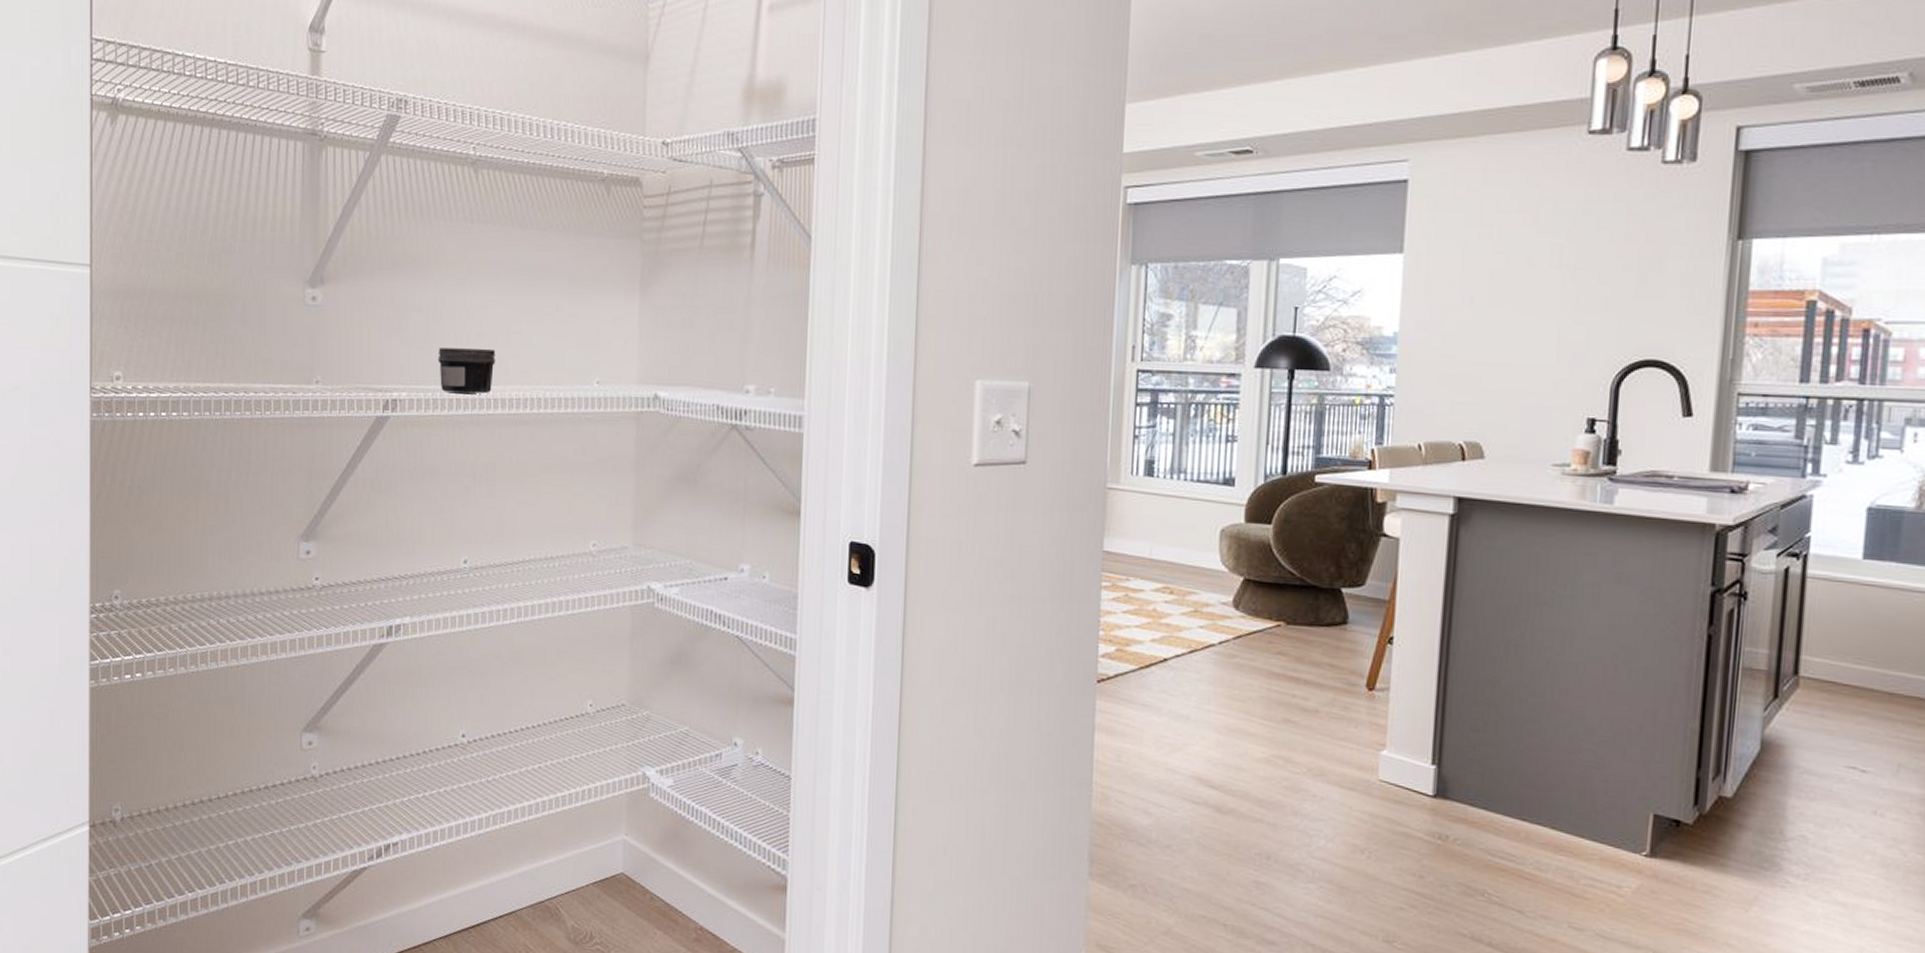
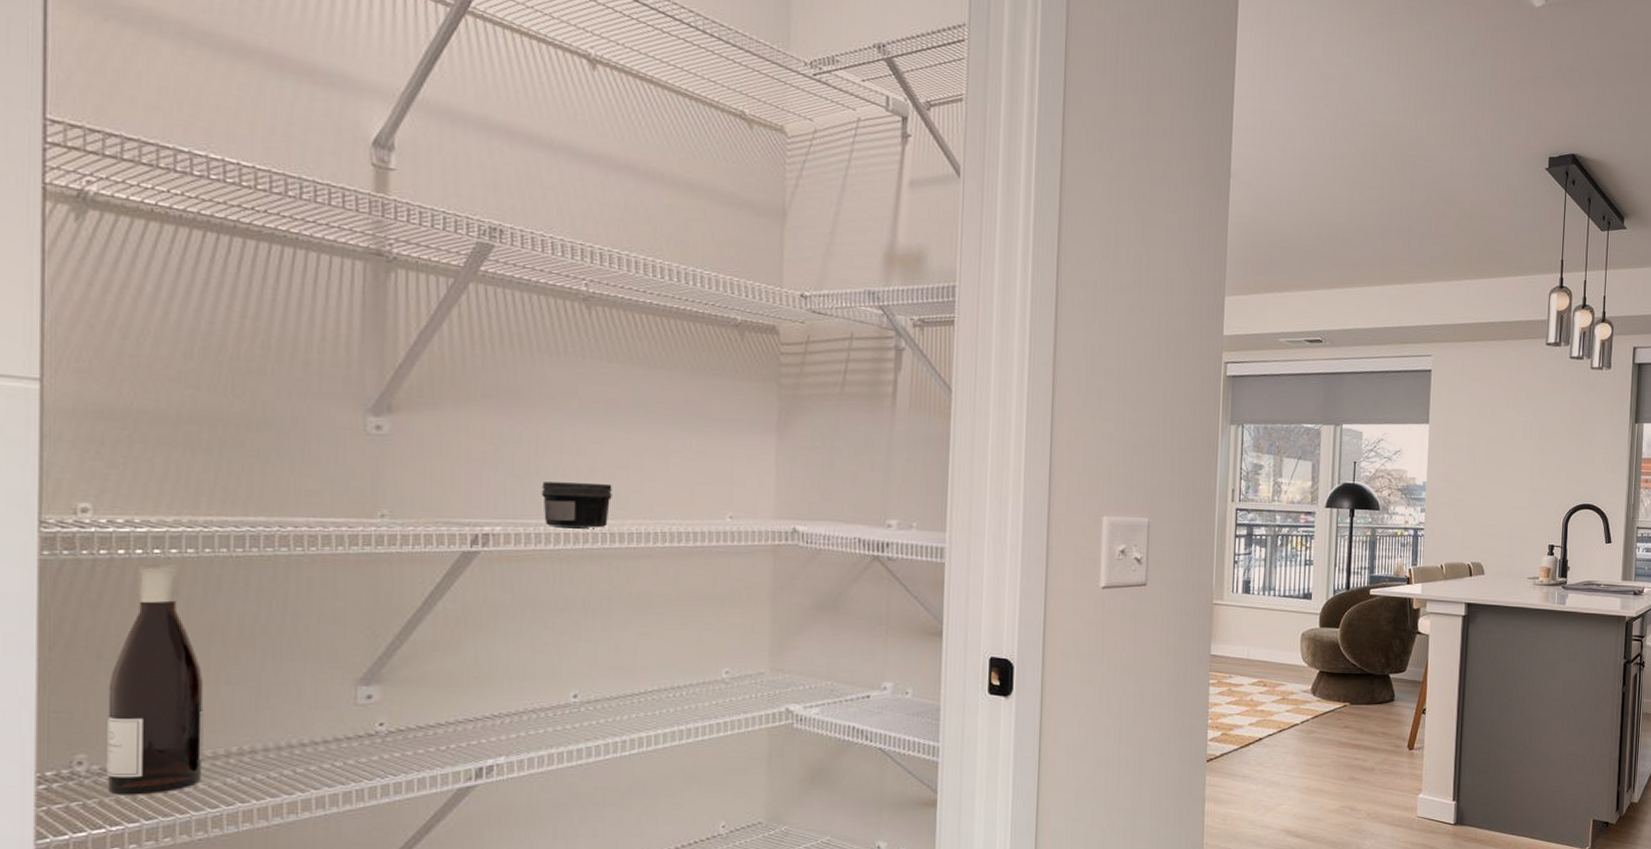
bottle: none [133,425,195,630] -> present [107,563,204,796]

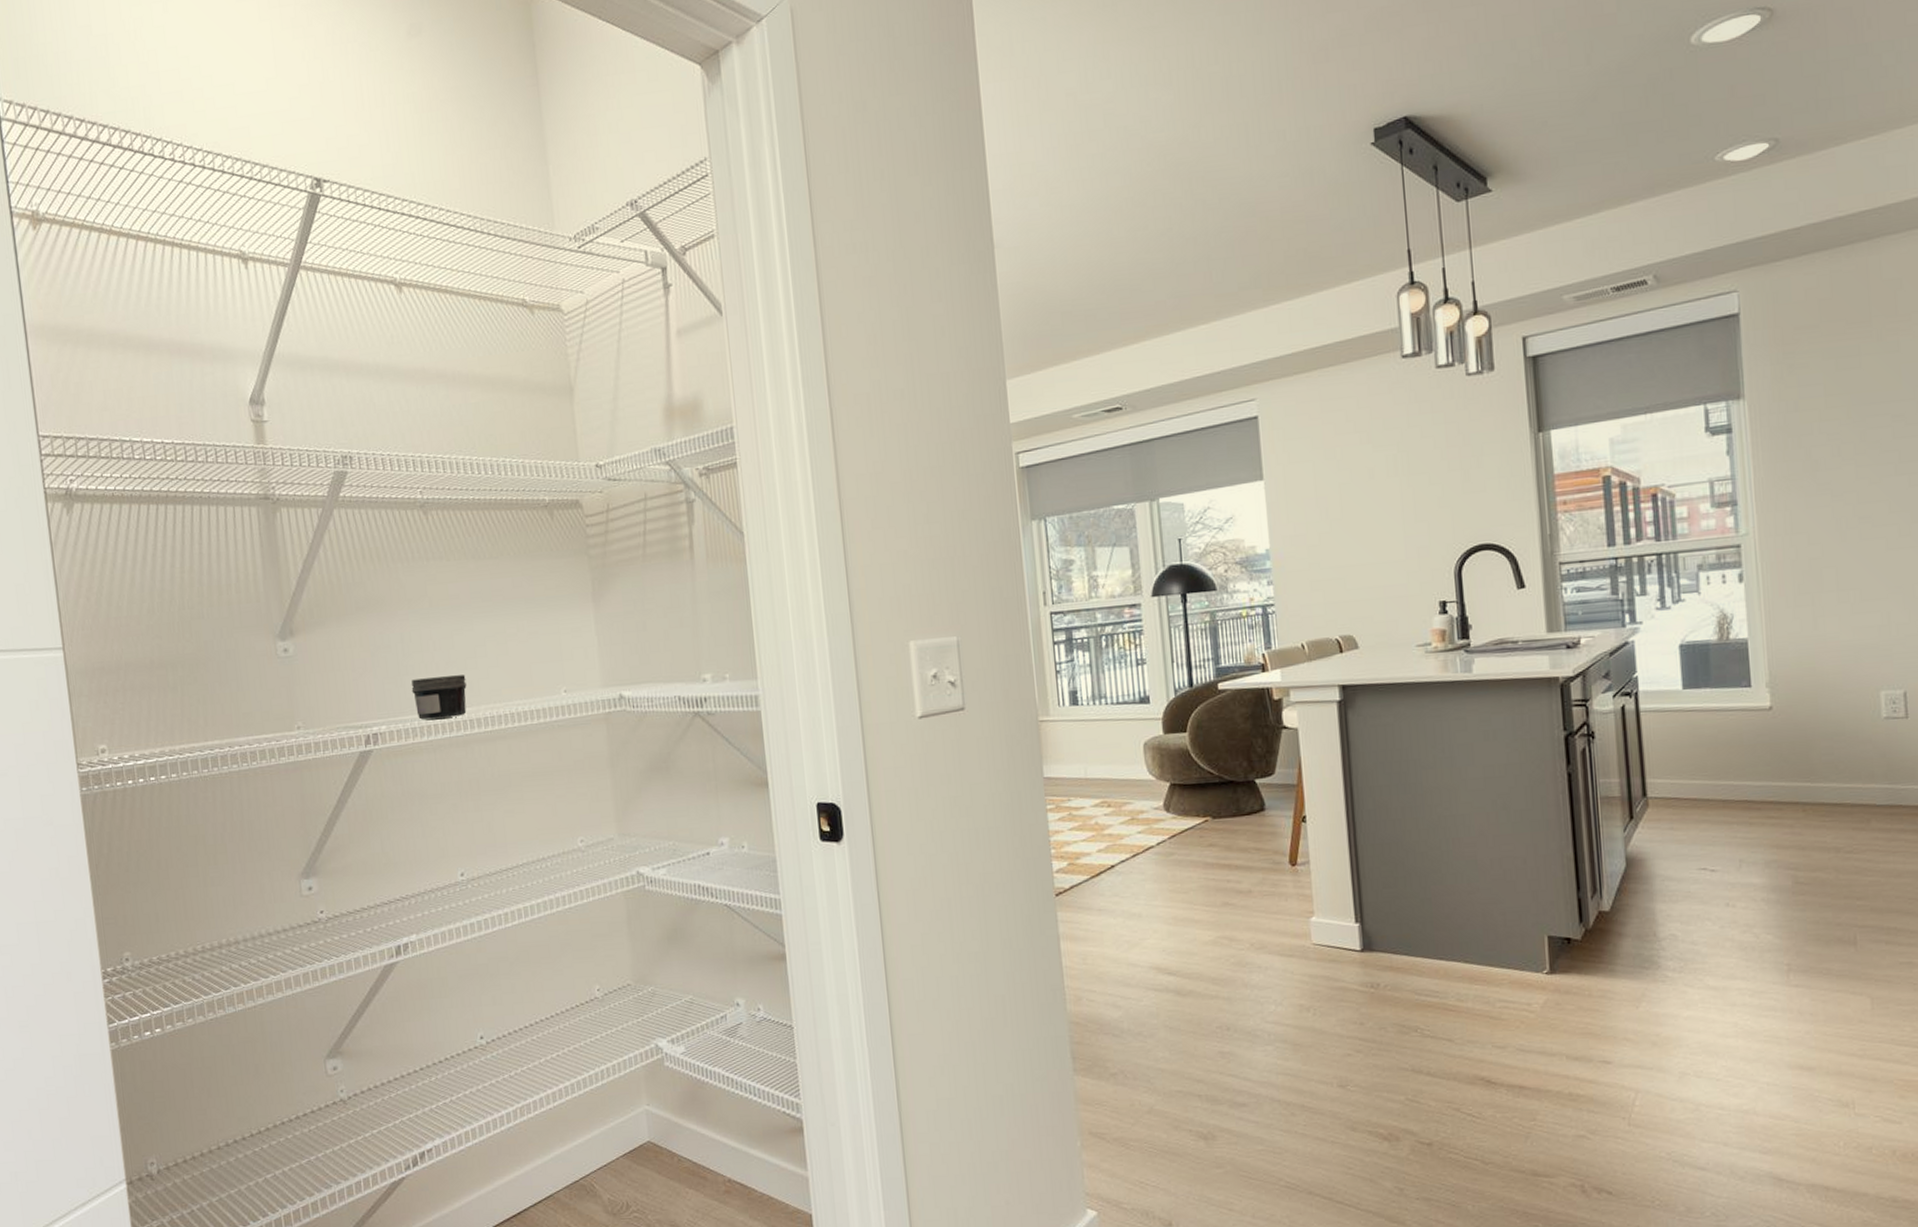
bottle: present [107,563,204,796] -> none [136,788,206,985]

